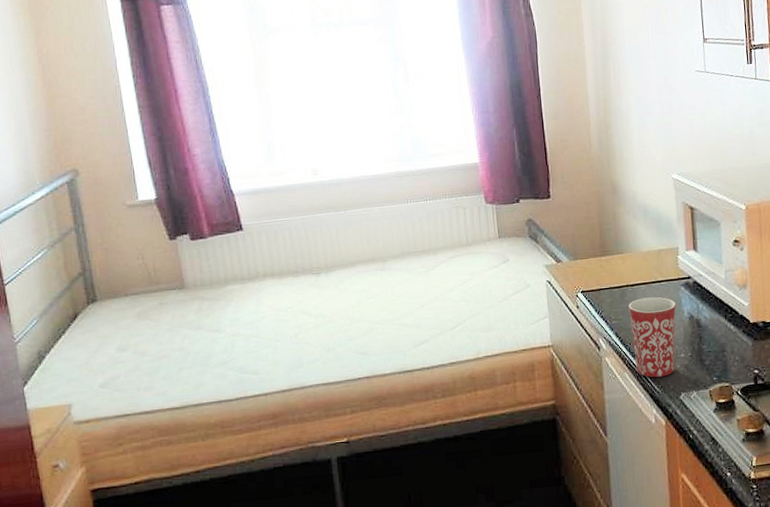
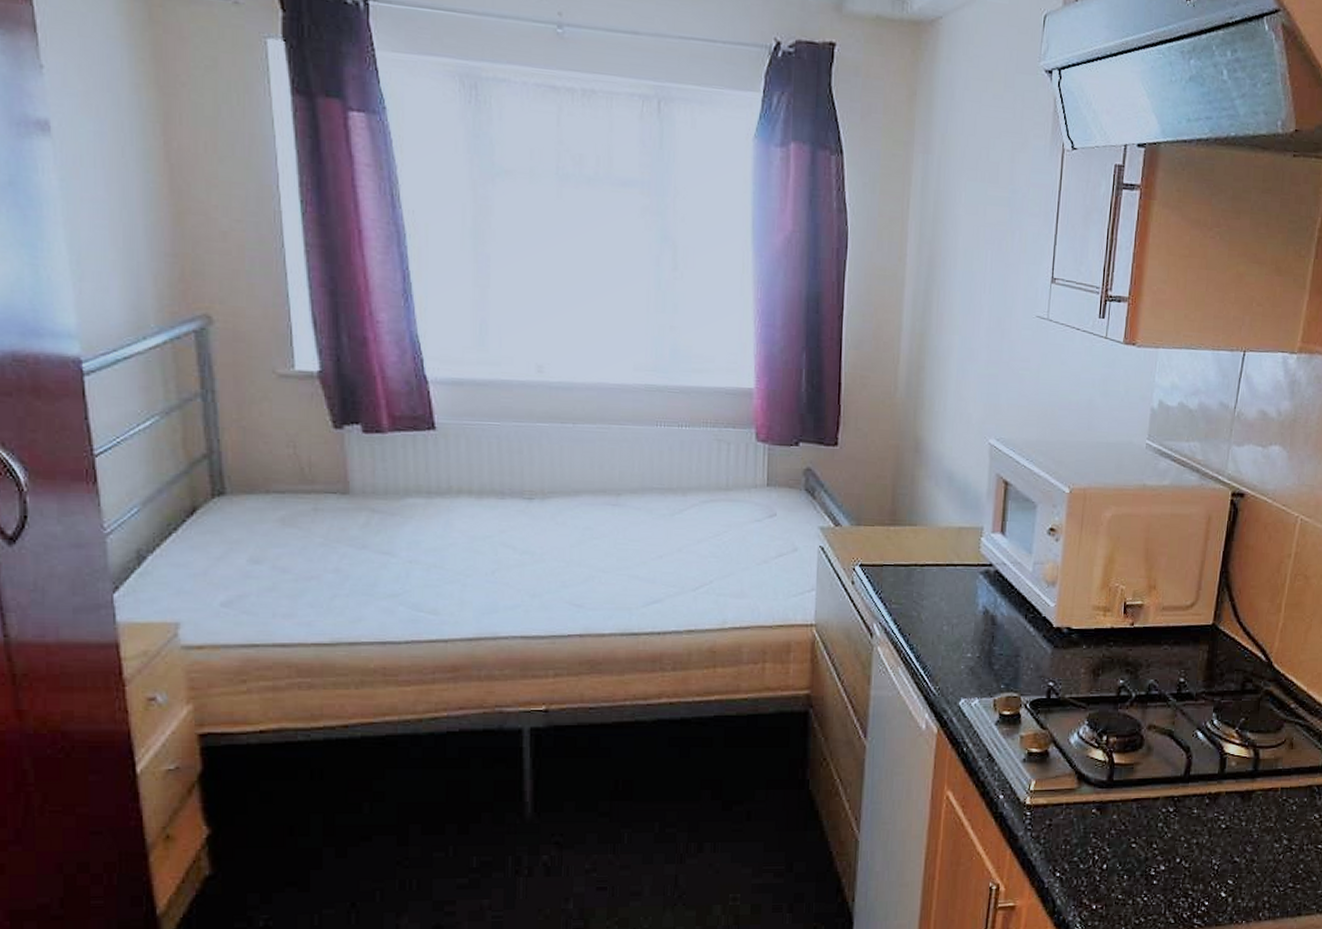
mug: present [628,297,676,378] -> none [912,582,971,678]

